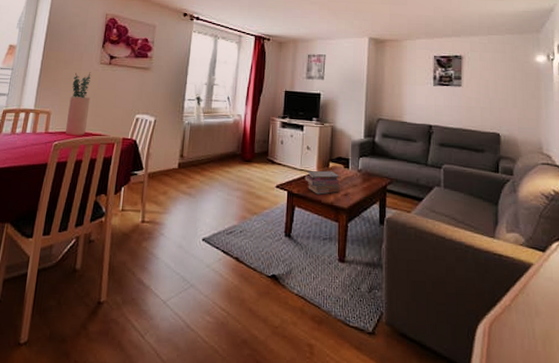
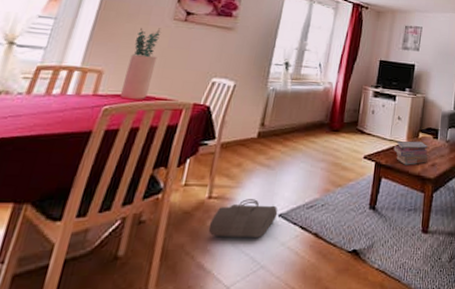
handbag: none [144,224,202,259] -> present [208,199,278,237]

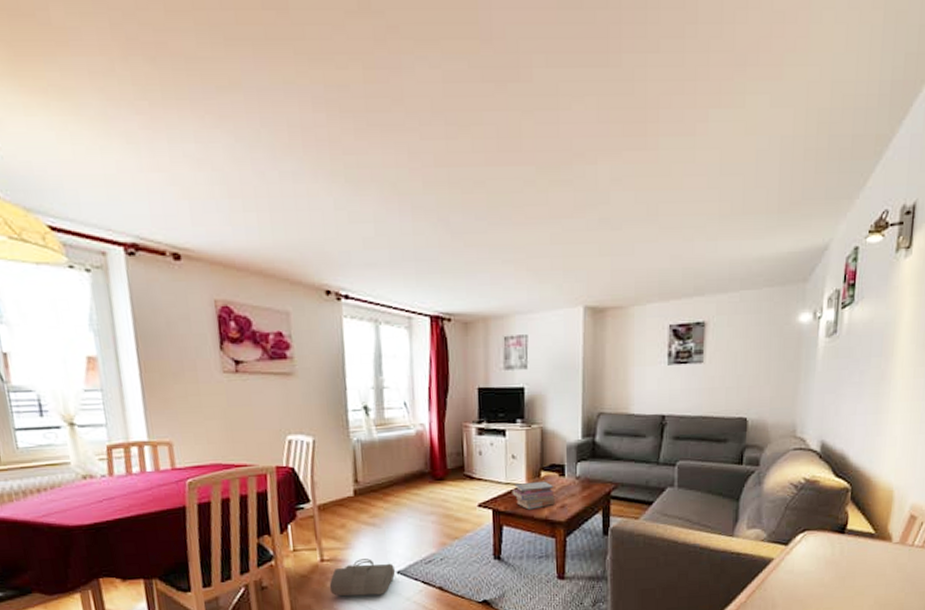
vase: present [120,27,161,101] -> none [191,385,226,470]

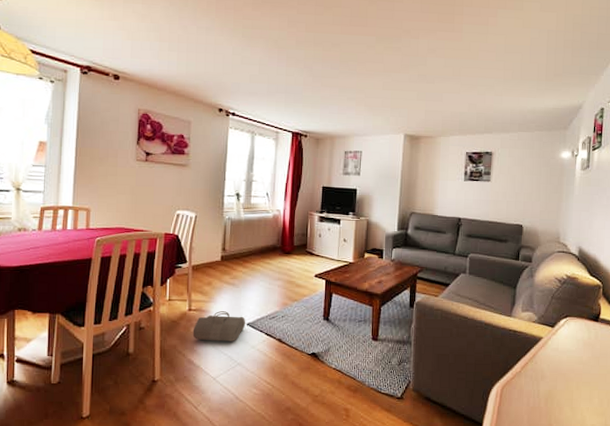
books: present [512,481,555,510] -> none [341,261,374,282]

